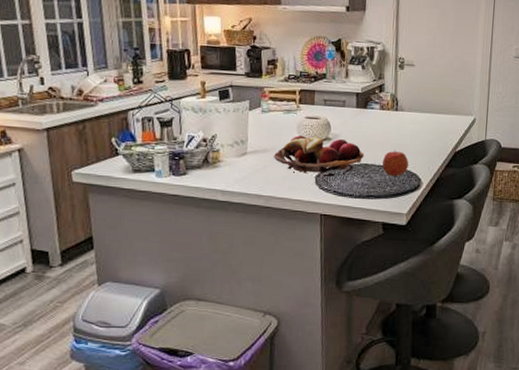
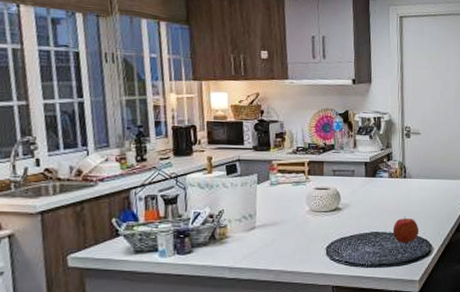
fruit basket: present [273,135,364,177] -> none [282,207,375,248]

